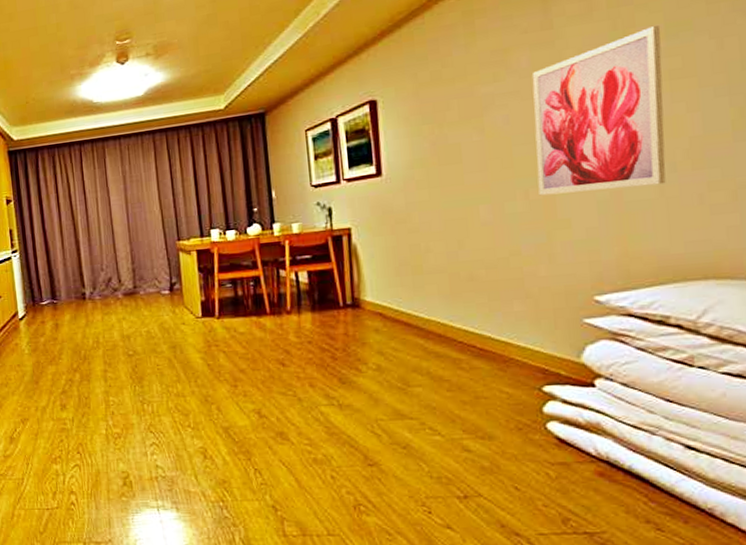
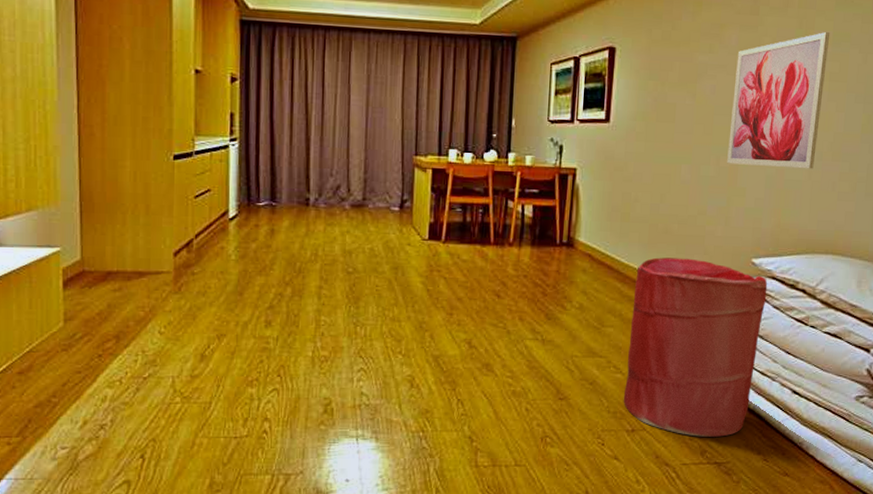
laundry hamper: none [441,304,625,503] -> present [623,257,768,437]

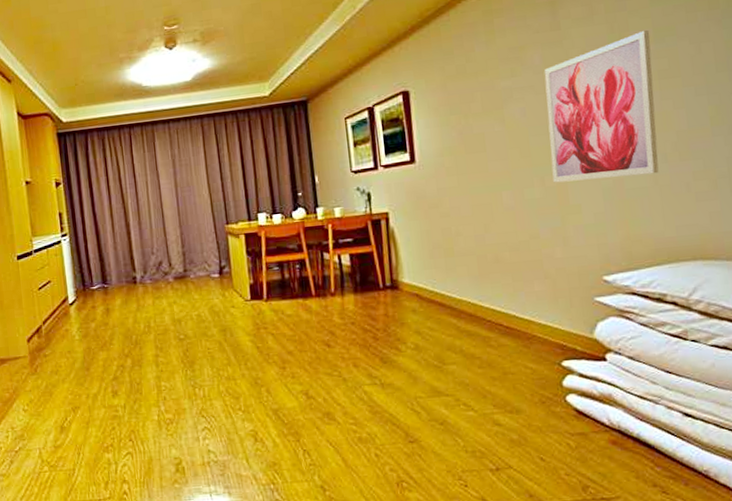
laundry hamper: present [623,257,768,437] -> none [471,284,632,472]

